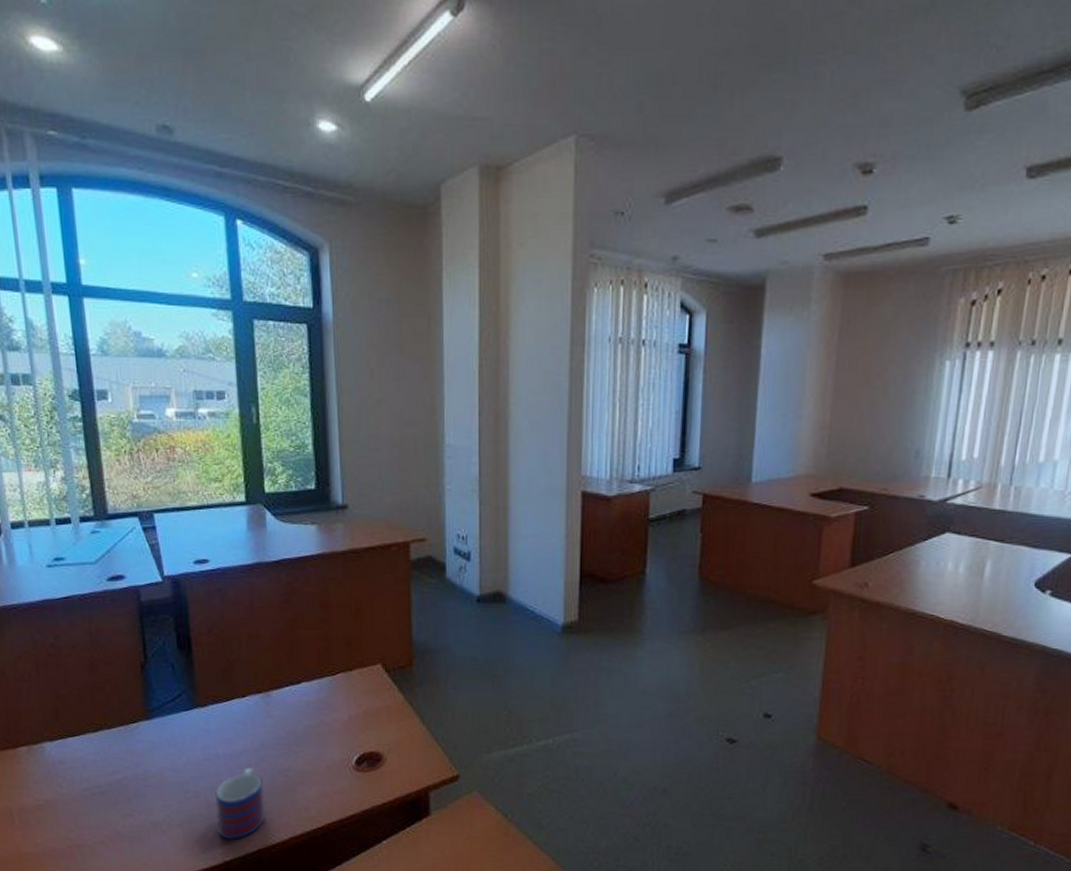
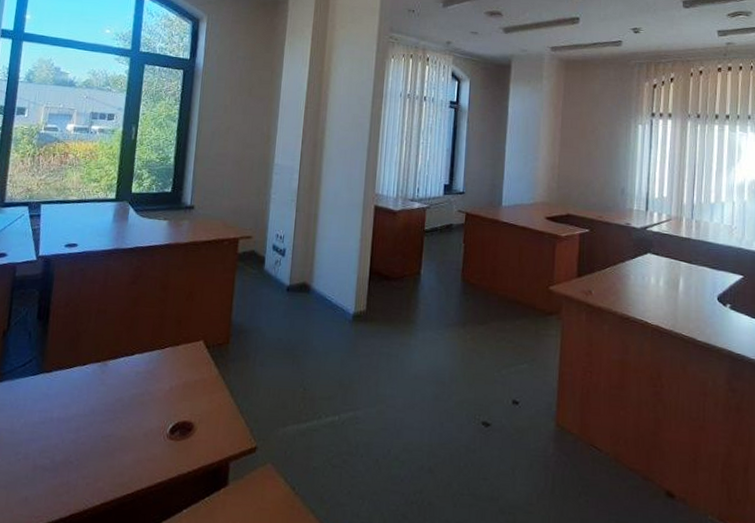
mug: present [214,767,265,841] -> none [38,431,88,504]

